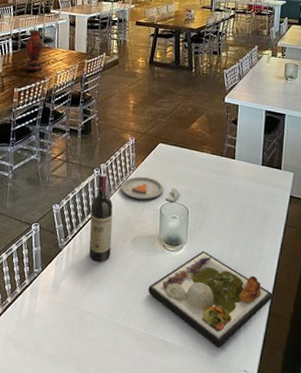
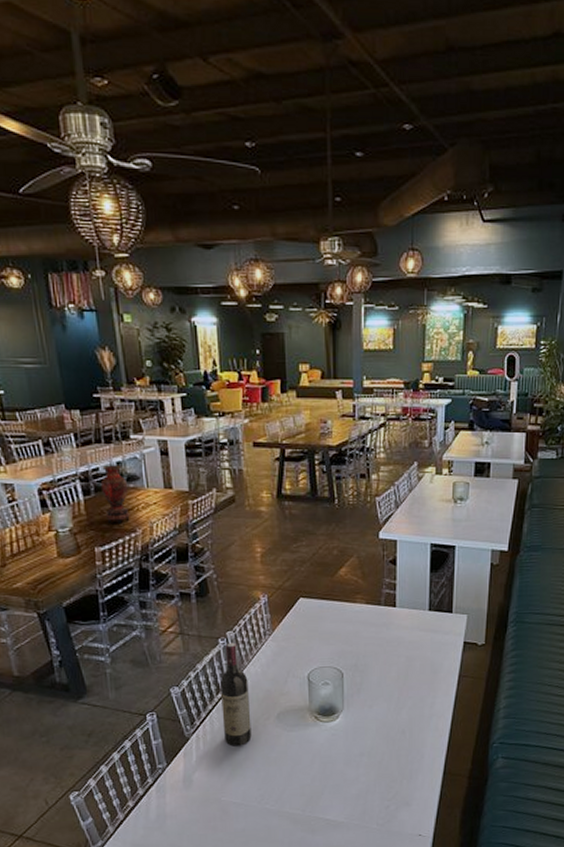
dinner plate: present [120,176,181,202] -> none [255,640,332,668]
dinner plate: present [148,251,273,348] -> none [302,717,447,817]

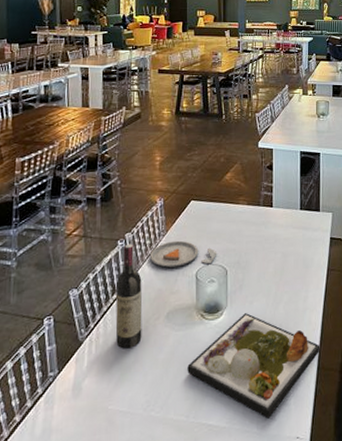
vase: present [100,465,130,524] -> none [28,88,52,138]
dinner plate: none [255,640,332,668] -> present [149,240,217,268]
dinner plate: none [302,717,447,817] -> present [187,313,320,419]

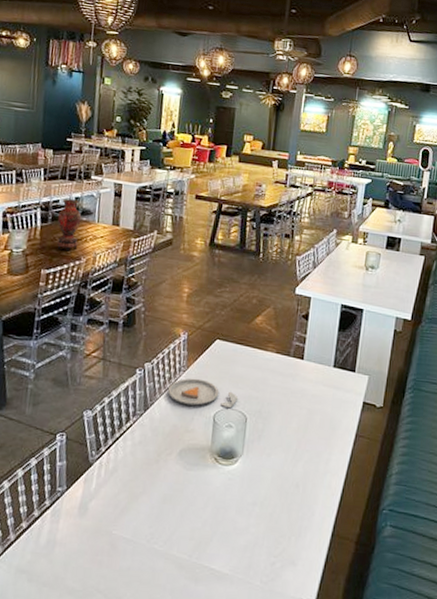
vase: none [28,88,52,138] -> present [56,199,82,252]
wine bottle: present [115,243,143,349] -> none [126,374,158,479]
dinner plate: present [187,313,320,419] -> none [194,465,338,575]

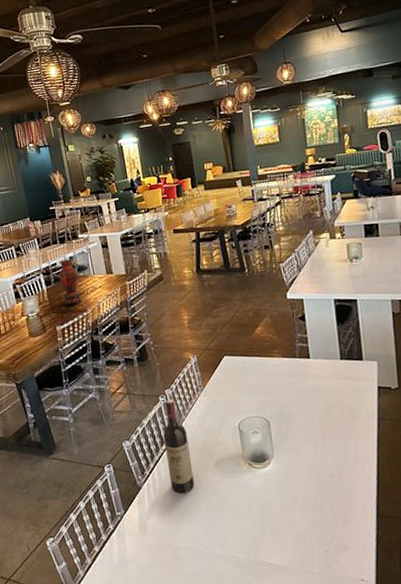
wine bottle: none [126,374,158,479] -> present [163,399,195,494]
dinner plate: present [167,378,239,409] -> none [190,394,258,421]

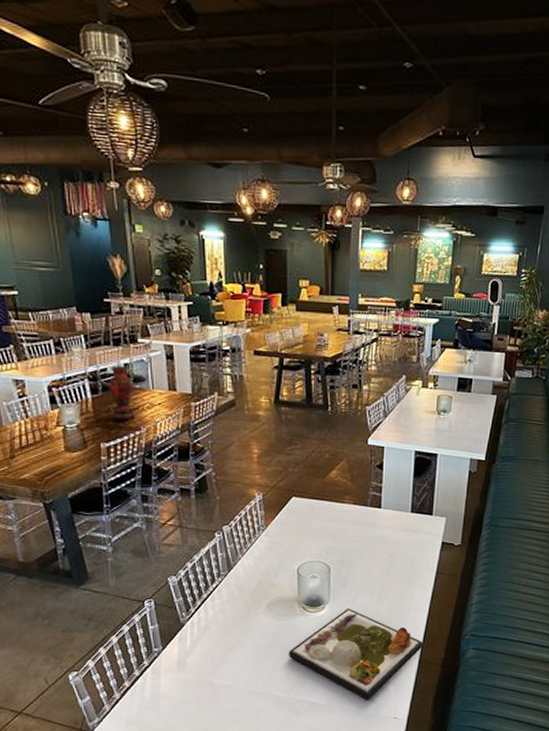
wine bottle: present [163,399,195,494] -> none [215,536,243,633]
dinner plate: none [241,462,378,561] -> present [289,608,423,700]

